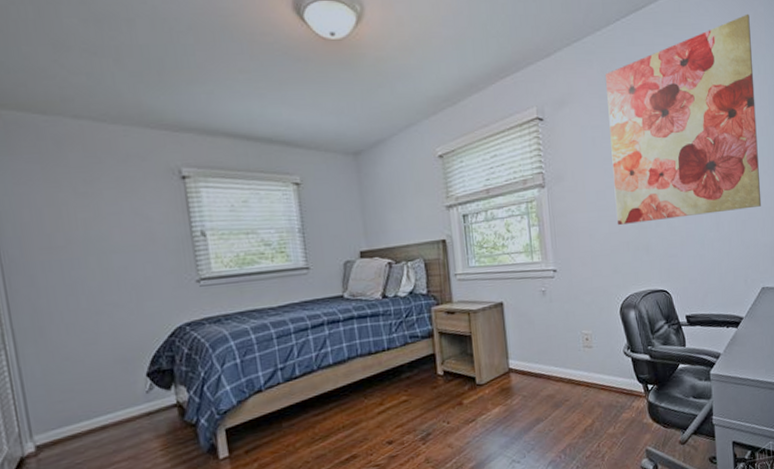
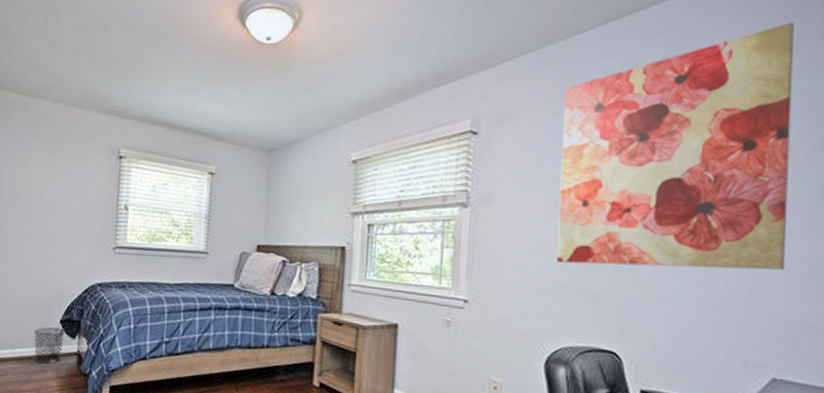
waste bin: none [114,382,158,428] -> present [34,327,65,365]

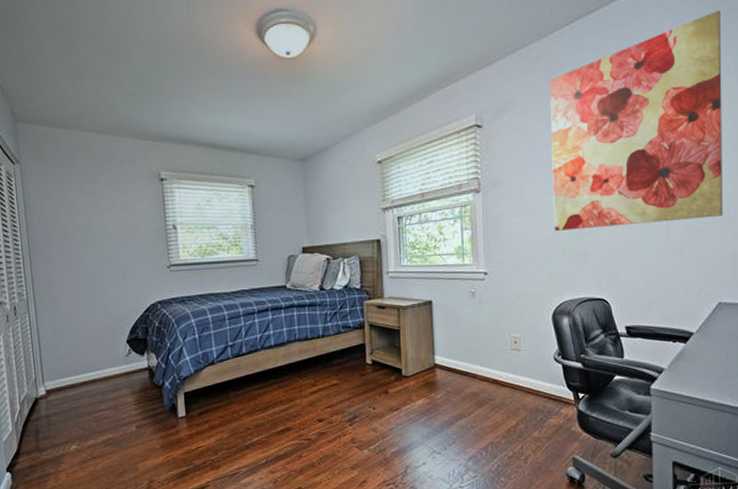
waste bin: present [34,327,65,365] -> none [103,348,134,384]

